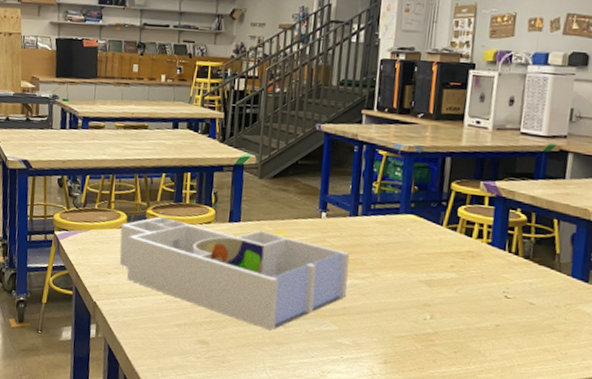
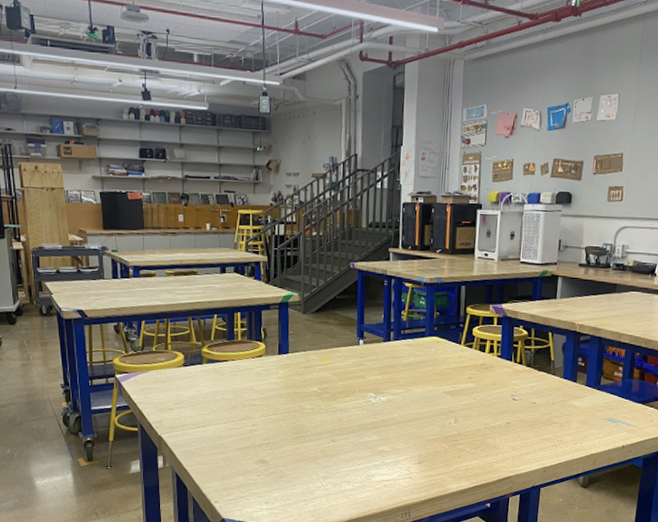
desk organizer: present [119,216,350,331] -> none [179,354,386,446]

